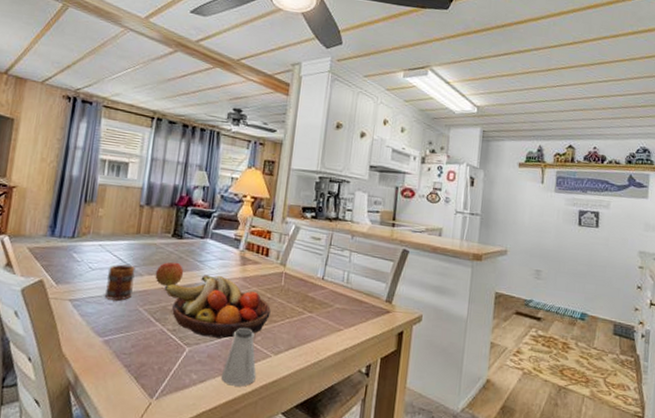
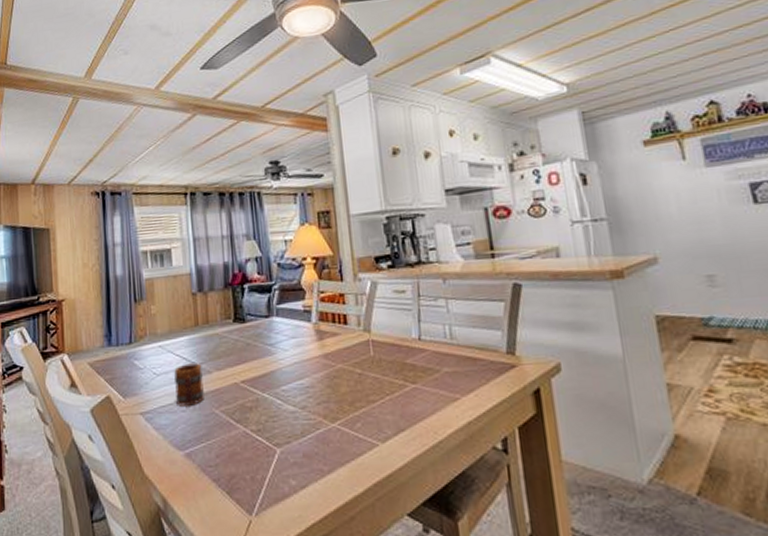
apple: present [155,262,184,286] -> none [224,350,256,380]
fruit bowl: present [164,274,271,339] -> none [237,358,366,433]
saltshaker: present [222,327,256,387] -> none [324,414,366,488]

